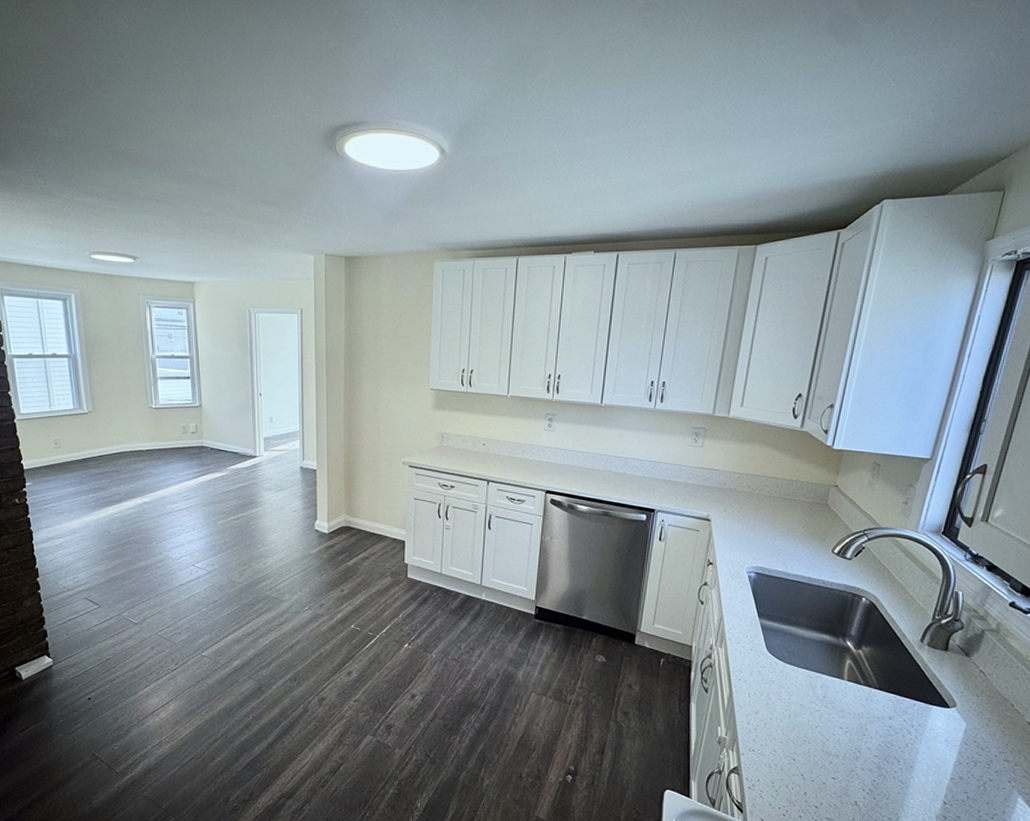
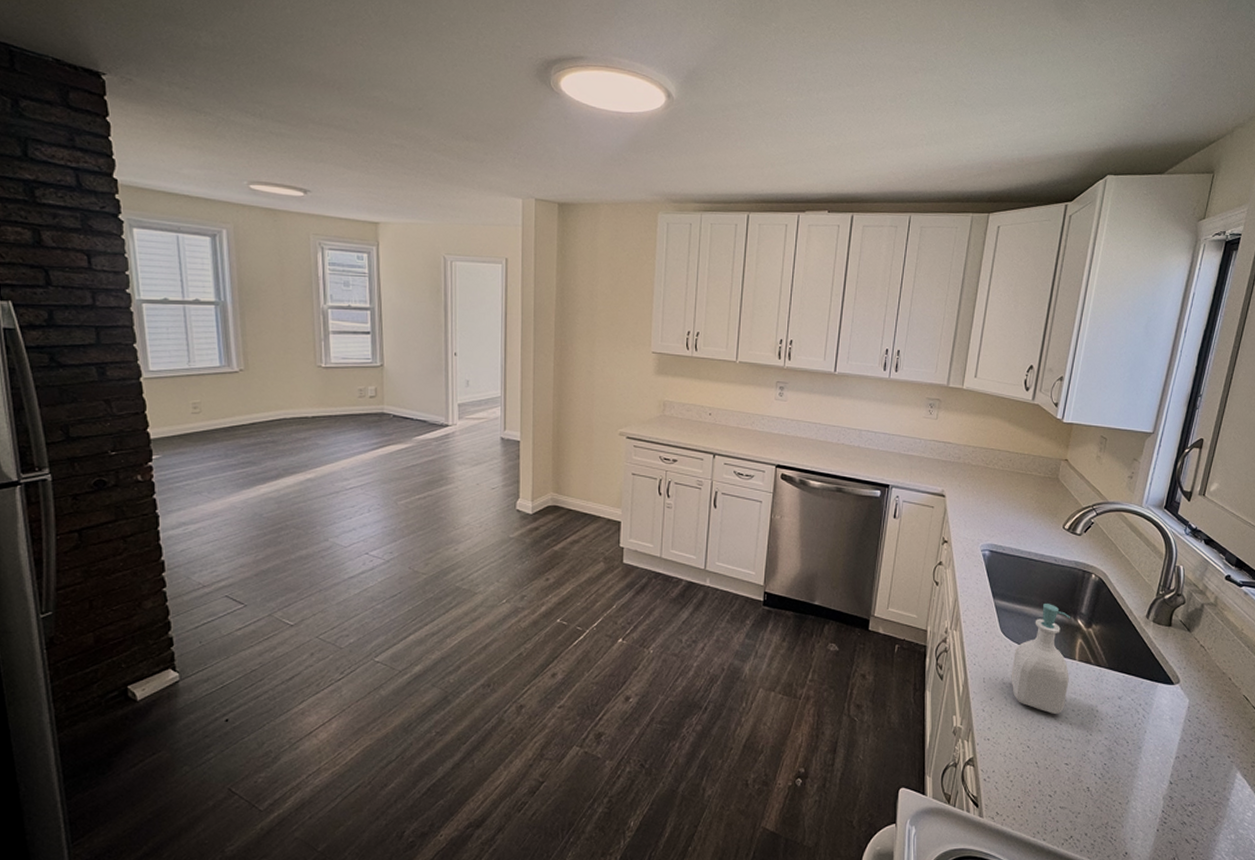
soap bottle: none [776,625,840,731] -> present [1011,604,1071,715]

